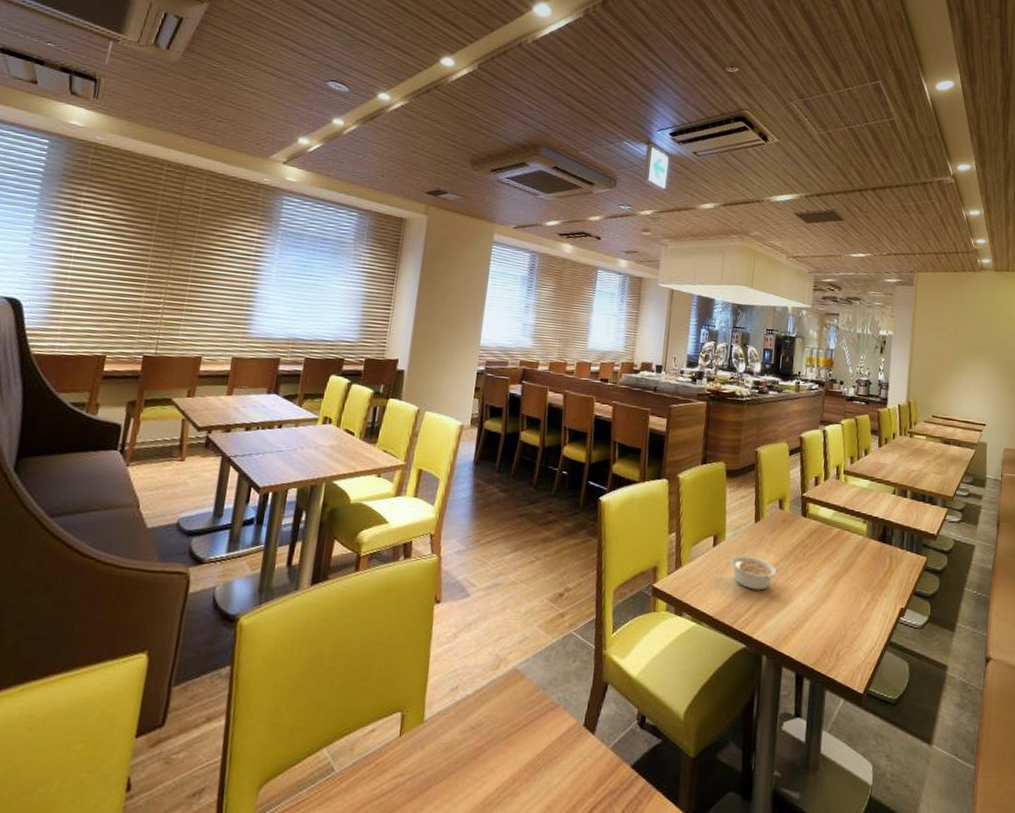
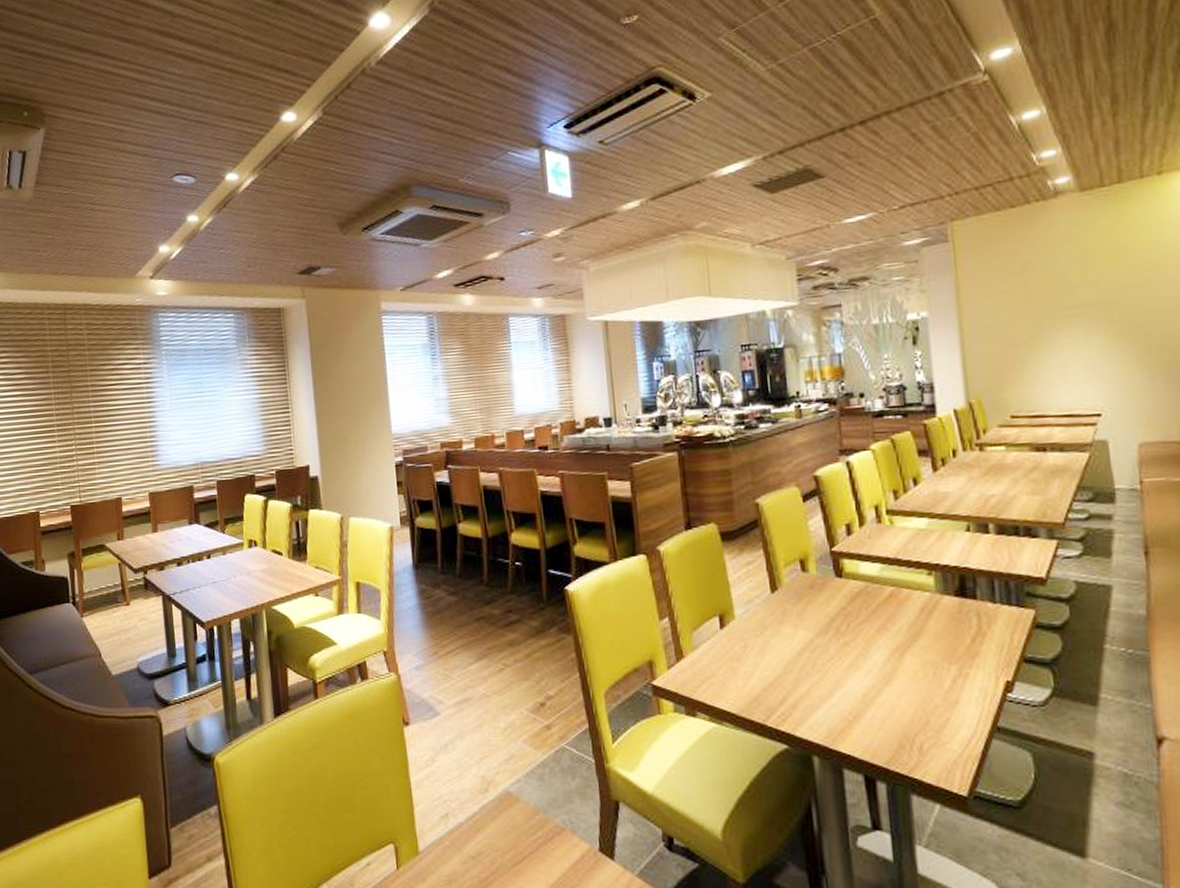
legume: present [729,555,777,591] -> none [744,635,813,677]

